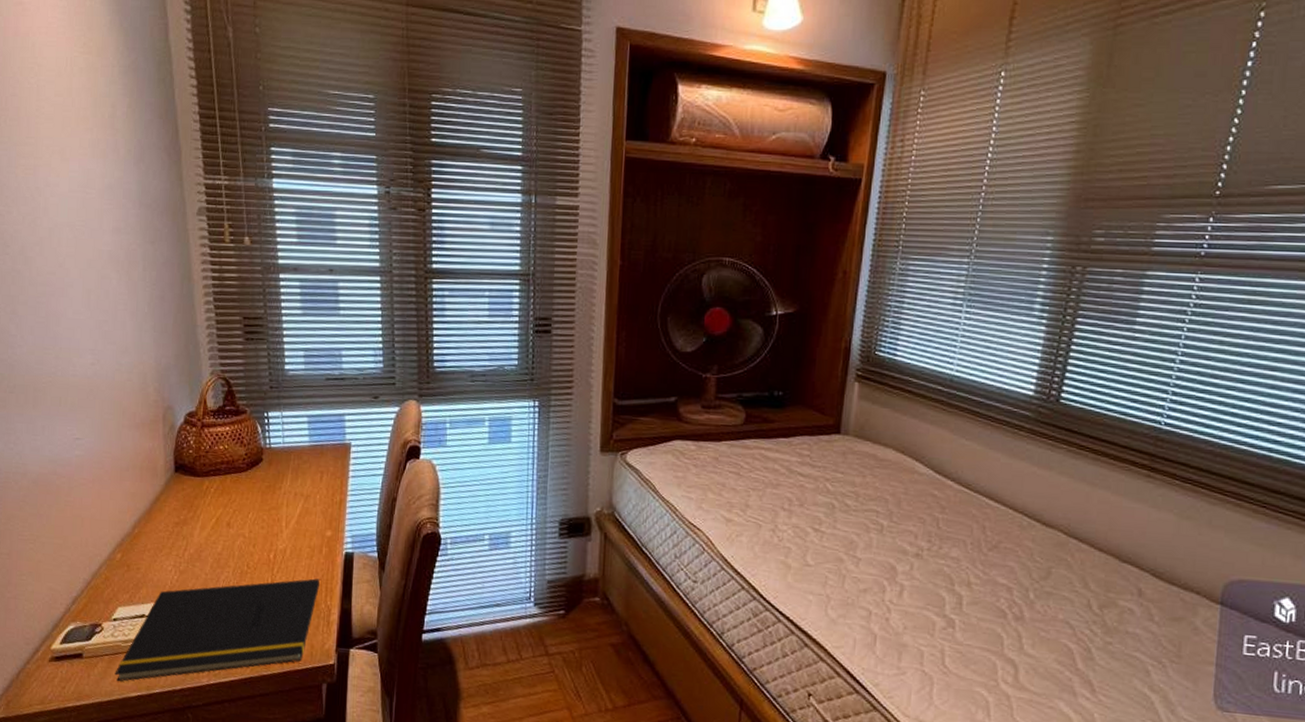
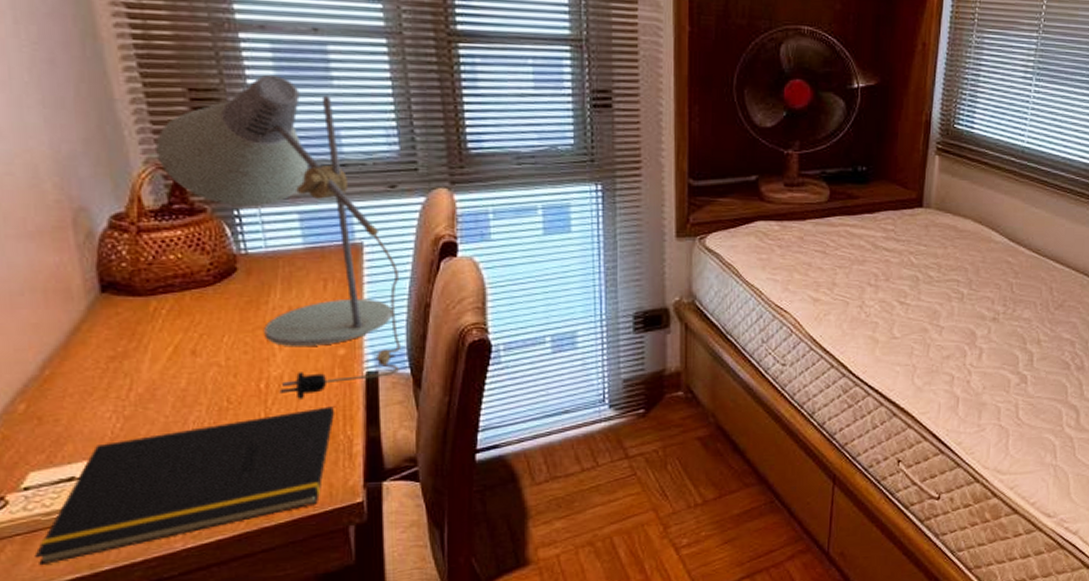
desk lamp: none [219,307,375,570] -> present [155,75,402,399]

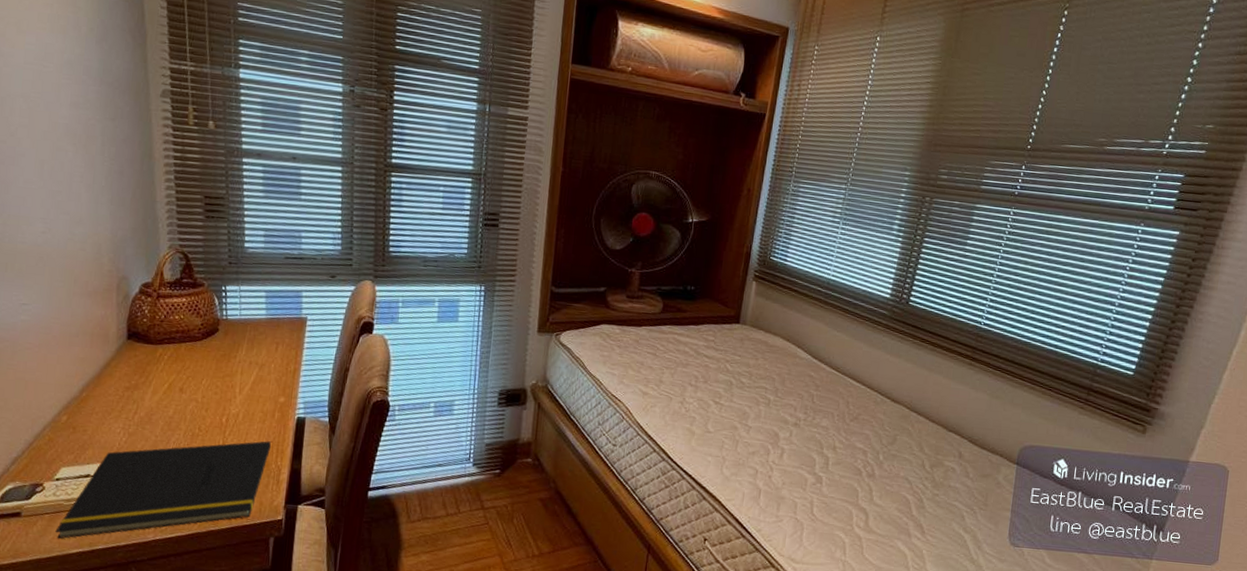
desk lamp: present [155,75,402,399] -> none [177,189,329,433]

